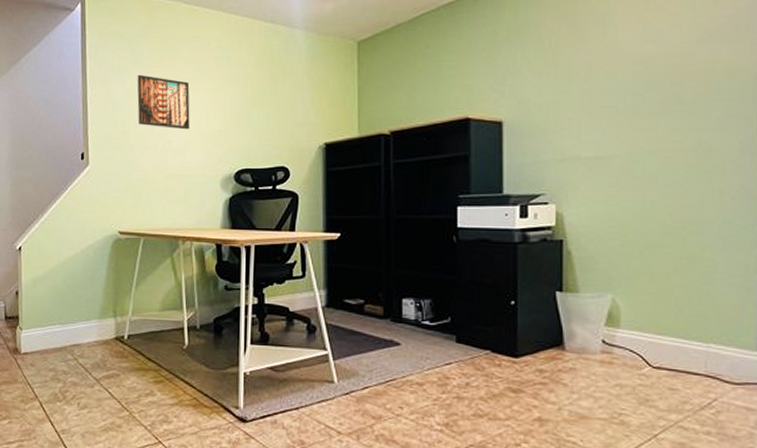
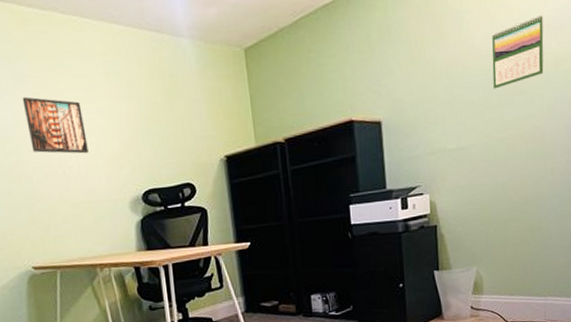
calendar: none [644,20,713,96] -> present [492,14,544,89]

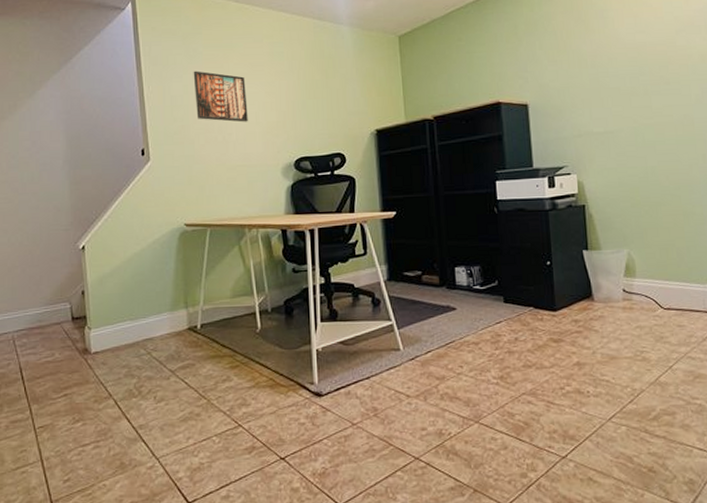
calendar: present [492,14,544,89] -> none [636,13,690,79]

